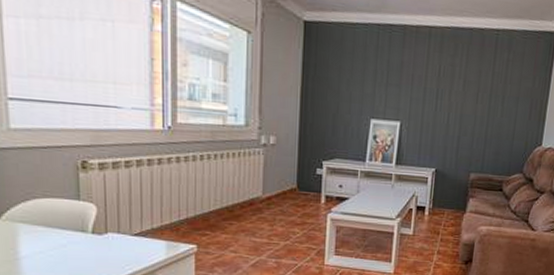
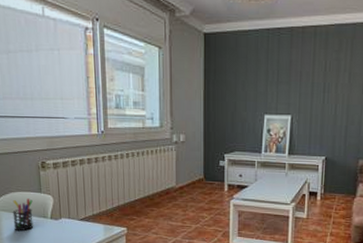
pen holder: none [35,207,67,249] -> present [12,198,34,232]

